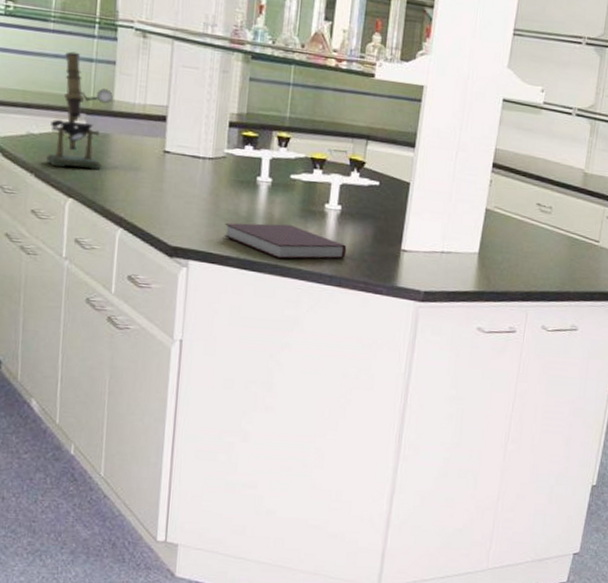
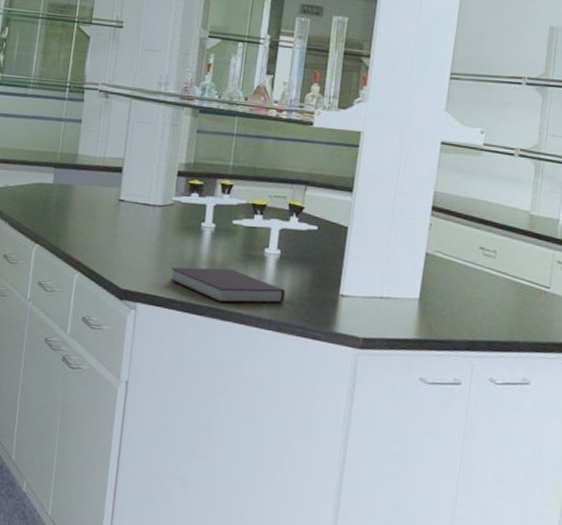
microscope: present [46,51,113,170] -> none [19,112,78,218]

